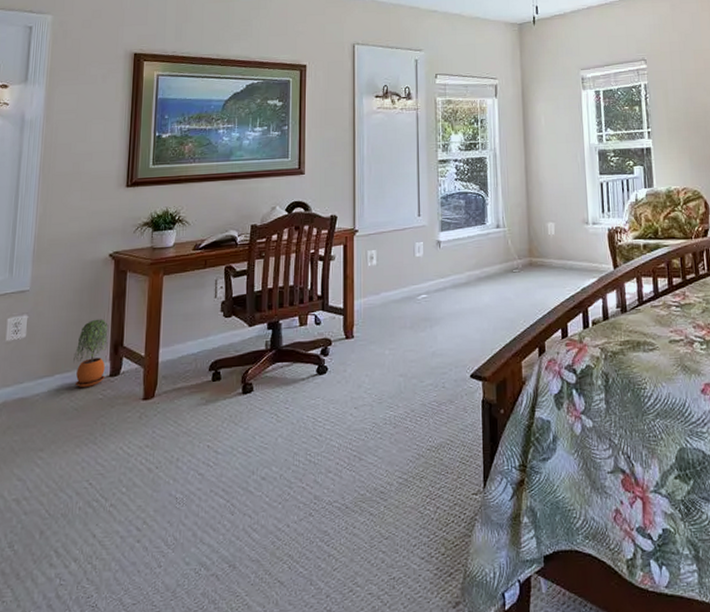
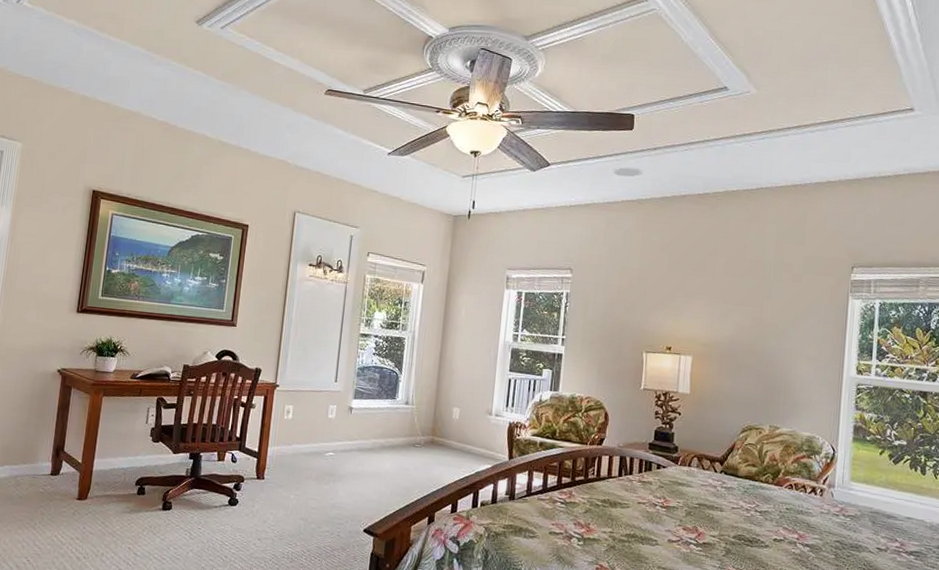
potted plant: present [73,318,108,388] -> none [21,424,53,481]

